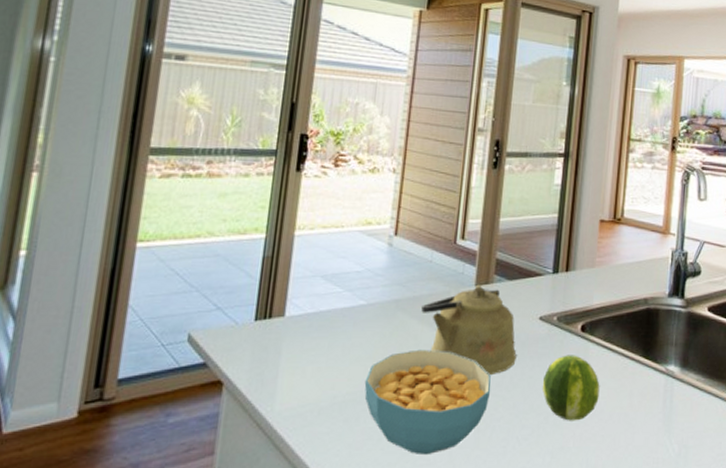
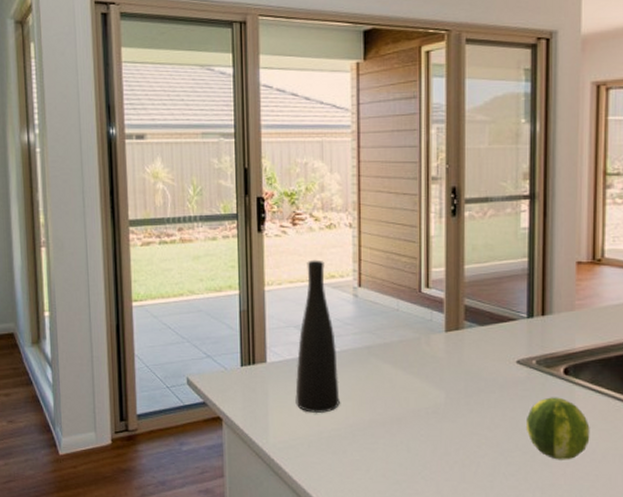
vase: none [311,204,364,376] -> present [295,260,340,414]
cereal bowl: present [364,349,491,454] -> none [347,391,472,485]
kettle: present [421,284,517,376] -> none [393,330,496,416]

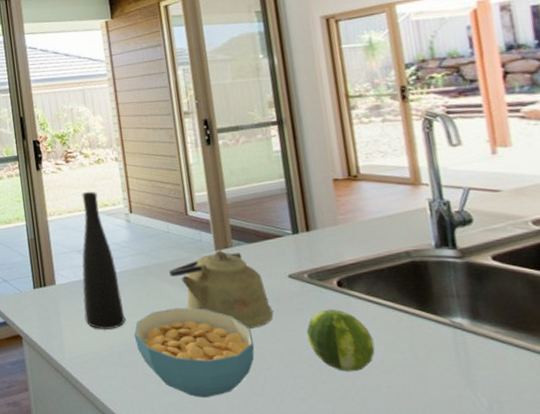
cereal bowl: none [347,391,472,485] -> present [134,308,255,397]
kettle: none [393,330,496,416] -> present [169,249,274,330]

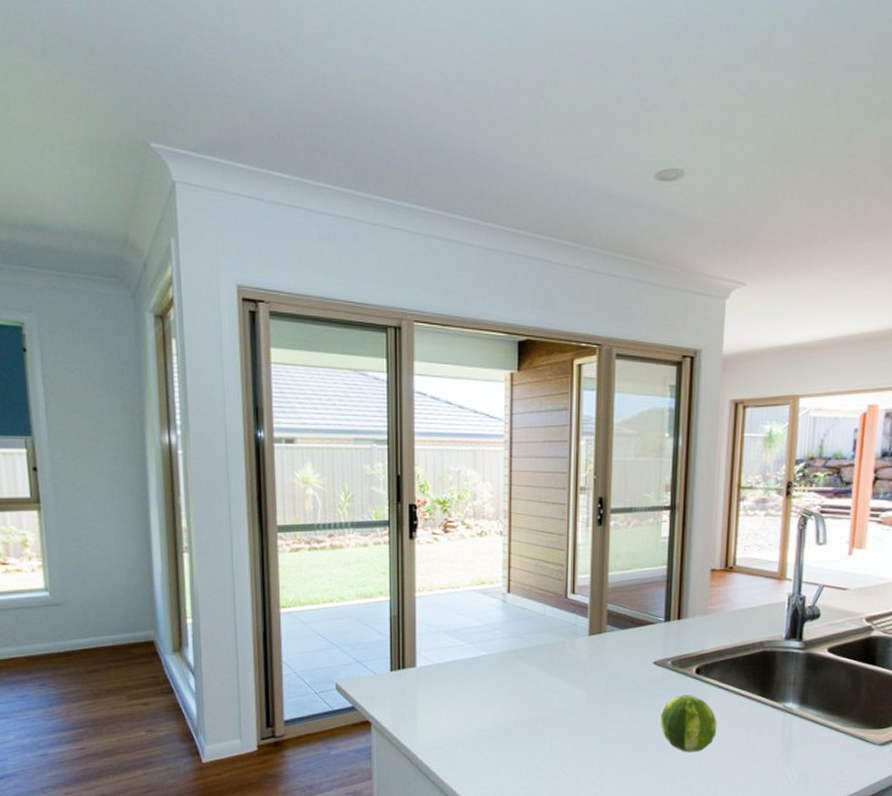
vase: present [82,191,126,331] -> none [444,566,487,716]
cereal bowl: present [134,308,255,397] -> none [494,692,611,780]
kettle: present [169,249,274,330] -> none [539,634,633,714]

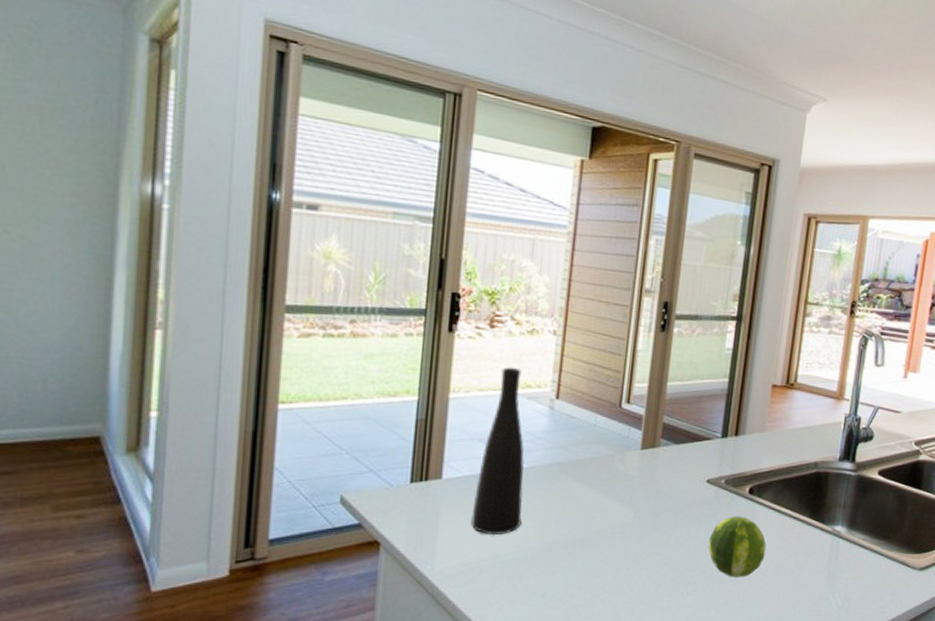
vase: none [444,566,487,716] -> present [471,367,524,536]

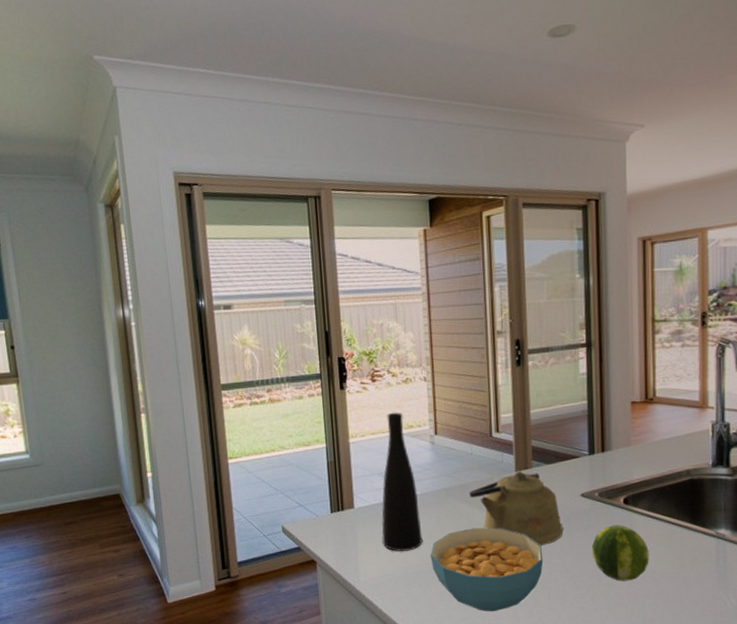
cereal bowl: none [527,511,657,609] -> present [430,527,544,611]
kettle: none [585,448,683,536] -> present [469,470,564,546]

